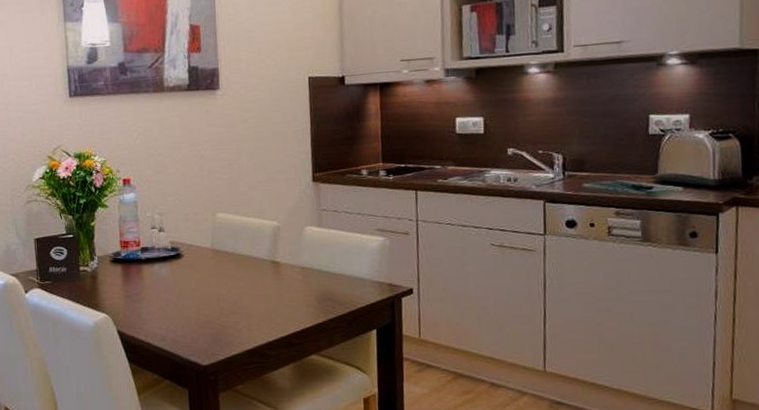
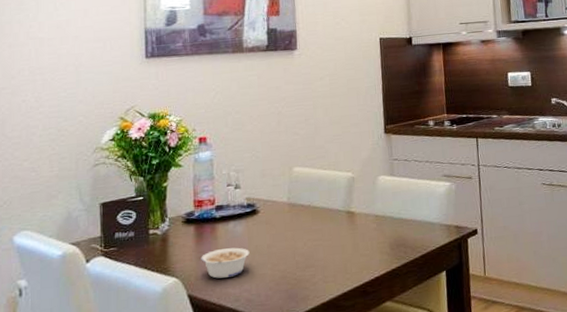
legume: none [128,289,175,318] -> present [201,247,250,279]

